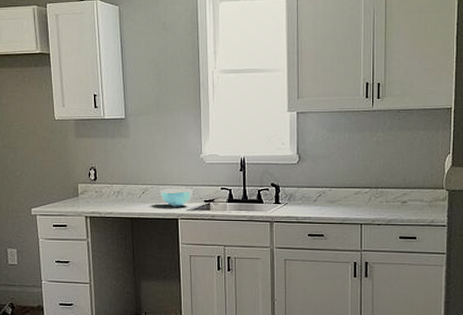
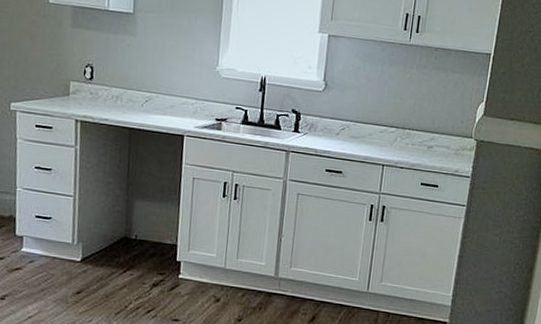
cereal bowl: present [160,189,193,207] -> none [165,100,204,123]

